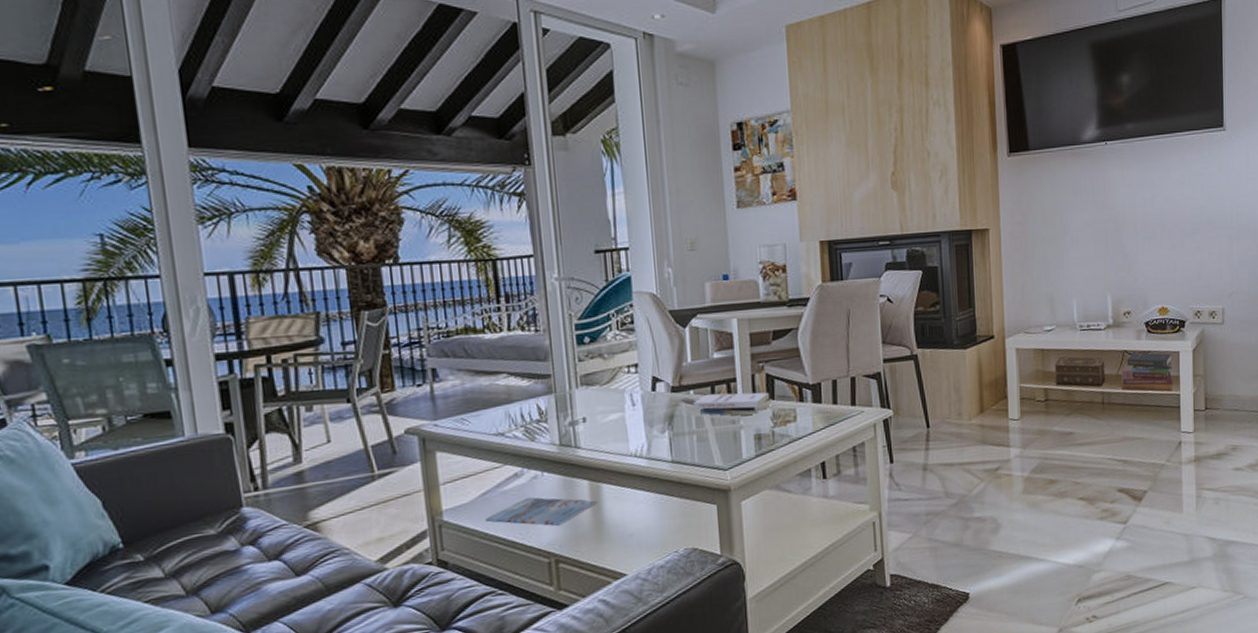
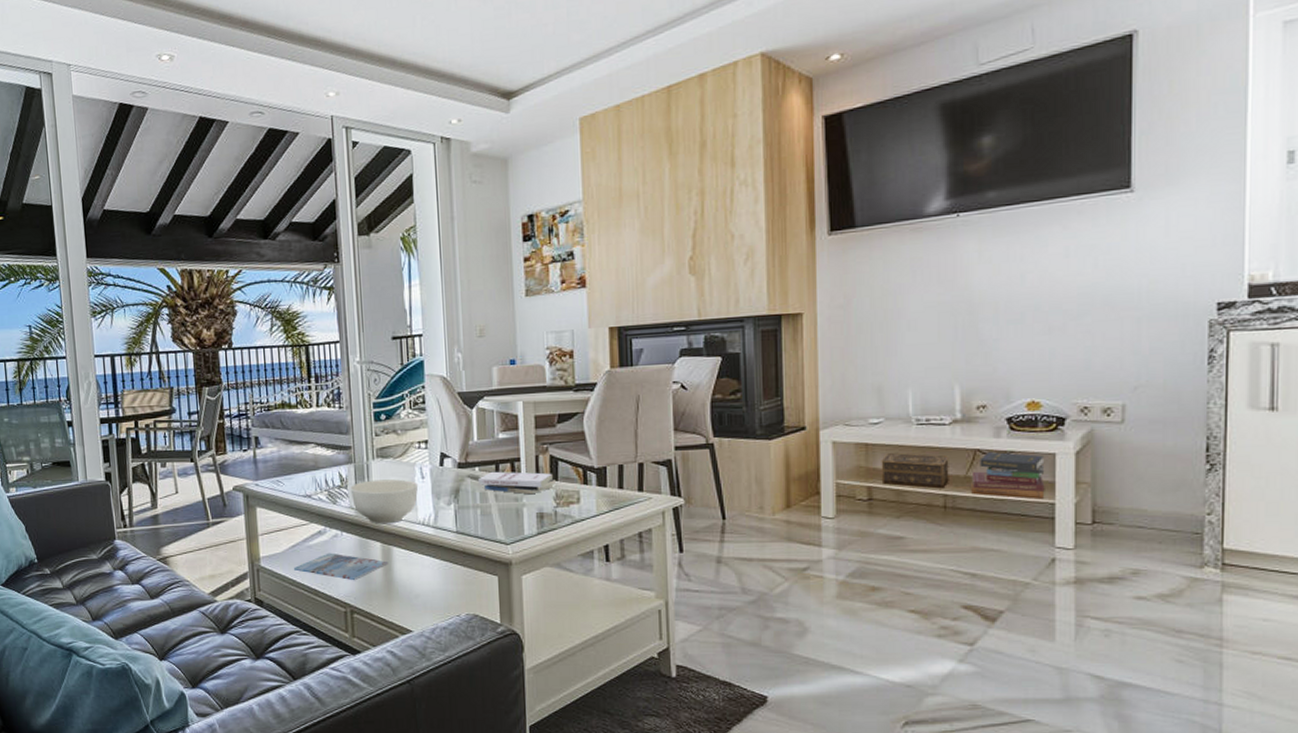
bowl: none [551,408,629,460] -> present [350,479,419,524]

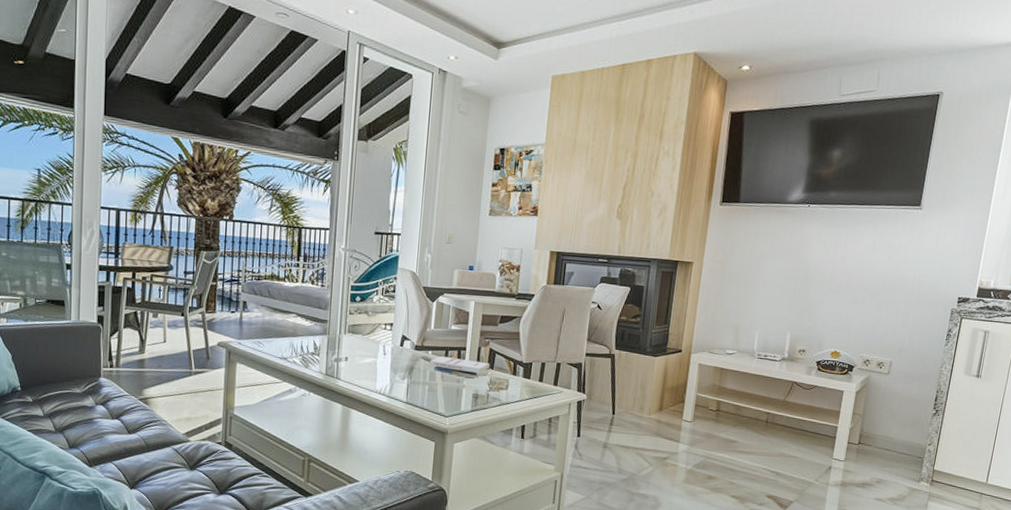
magazine: present [294,552,389,581] -> none [264,409,346,435]
bowl: present [350,479,419,524] -> none [321,351,380,390]
decorative box: present [881,453,949,489] -> none [727,377,775,408]
books: present [971,452,1045,499] -> none [786,385,837,423]

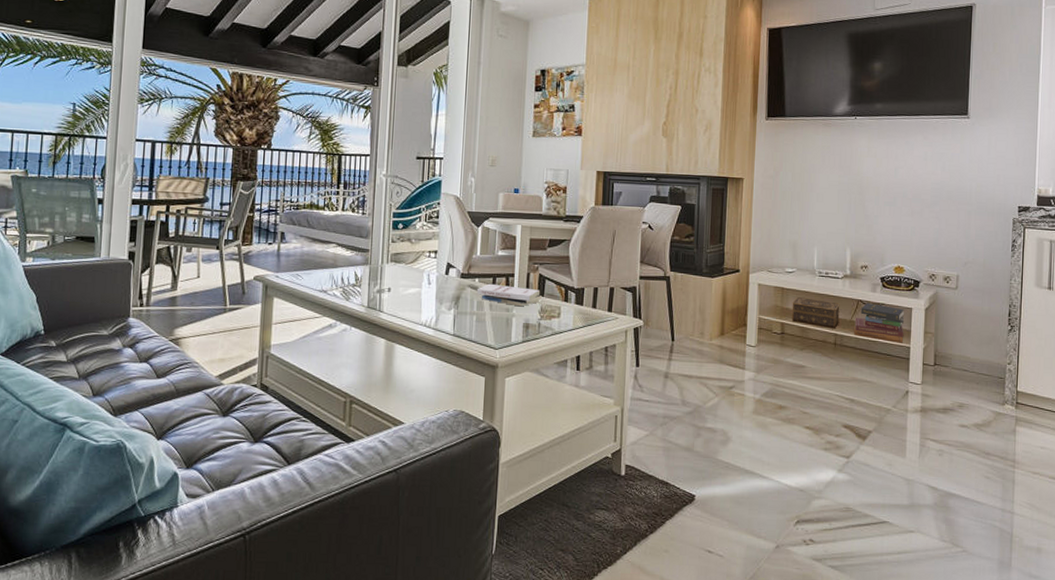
decorative box: none [727,377,775,408] -> present [791,297,840,329]
books: none [786,385,837,423] -> present [854,303,905,343]

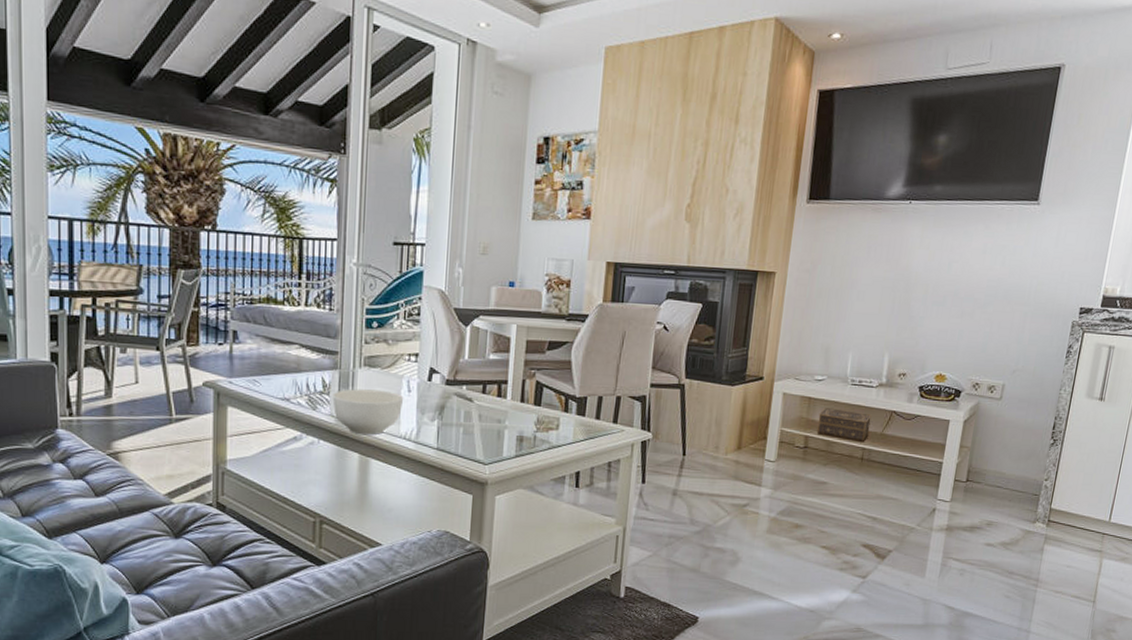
bowl: none [363,282,425,323] -> present [332,389,404,436]
books: present [476,283,543,307] -> none [463,391,540,418]
books: present [854,303,905,343] -> none [883,415,942,458]

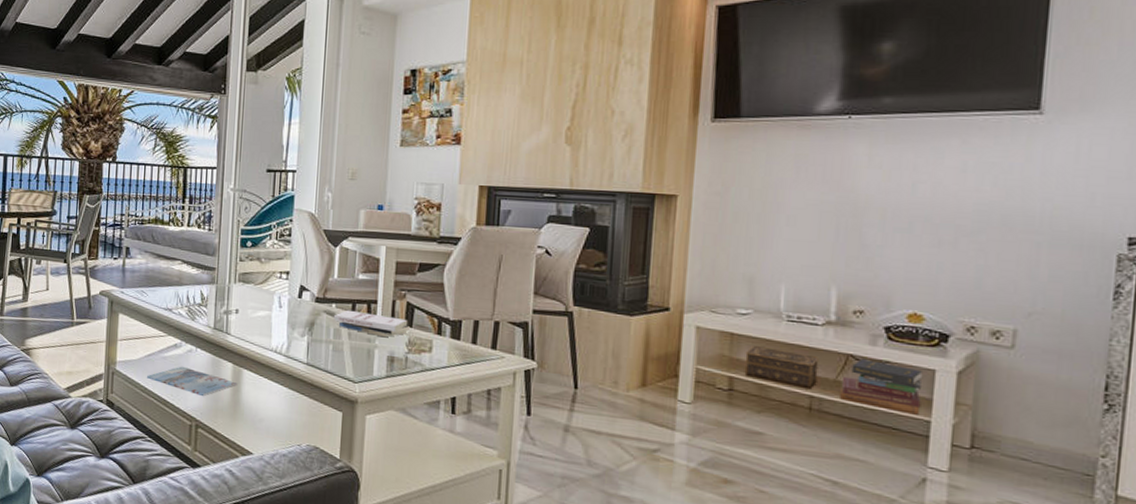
magazine: none [263,460,365,491] -> present [147,366,238,397]
bowl: present [332,389,404,436] -> none [209,302,276,347]
books: none [463,391,540,418] -> present [333,310,411,338]
books: none [883,415,942,458] -> present [840,359,924,415]

